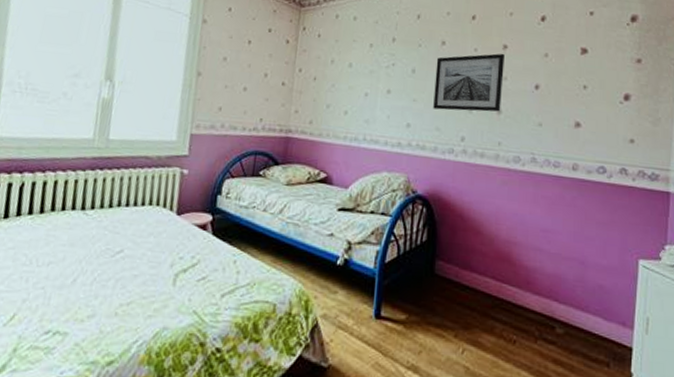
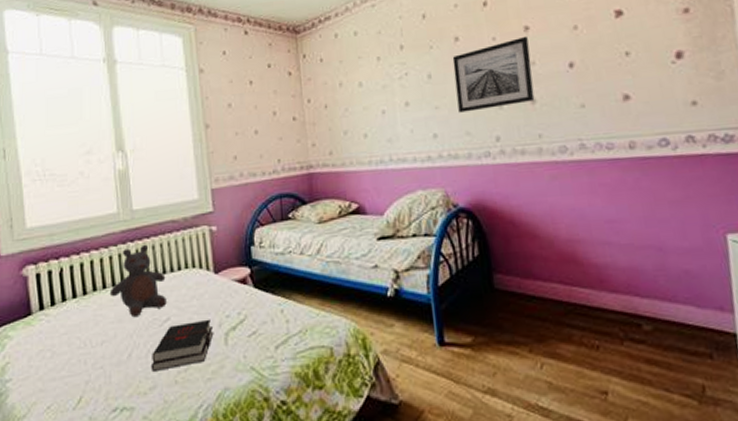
teddy bear: none [67,174,128,244] -> present [109,244,167,318]
hardback book: none [93,257,165,301] -> present [150,319,214,371]

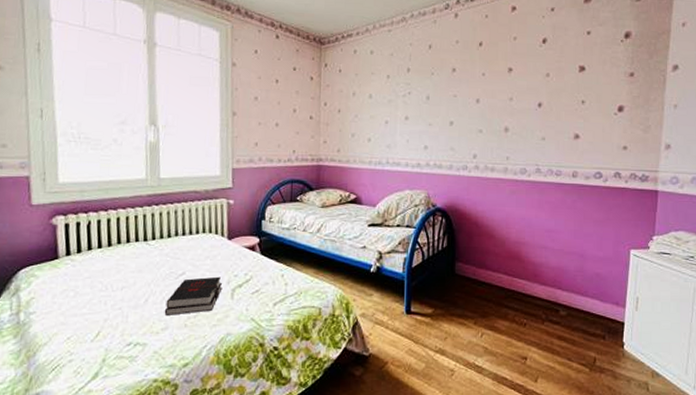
teddy bear: present [109,244,167,318] -> none [132,208,185,270]
wall art: present [452,36,535,113] -> none [447,76,510,132]

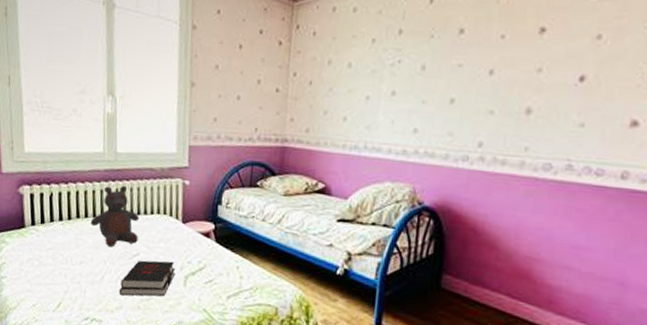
teddy bear: none [132,208,185,270] -> present [90,185,140,248]

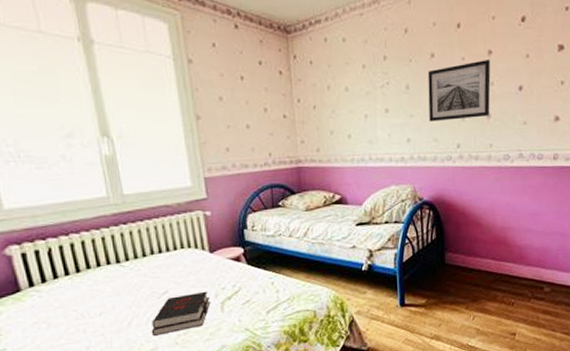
teddy bear: present [90,185,140,248] -> none [104,226,164,292]
wall art: none [446,38,541,112] -> present [427,59,491,122]

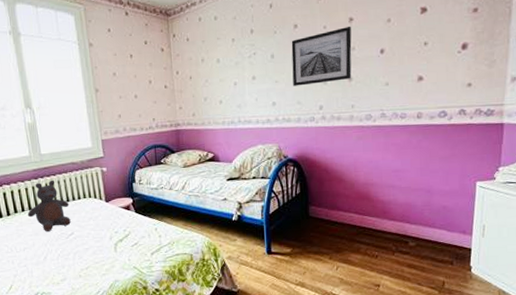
teddy bear: none [104,226,164,292] -> present [27,180,71,232]
hardback book: present [151,291,211,336] -> none [61,234,107,269]

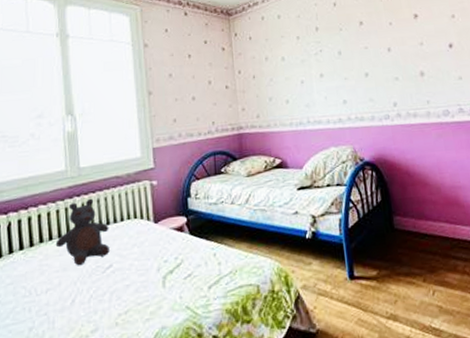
wall art: present [291,26,352,86] -> none [358,22,424,83]

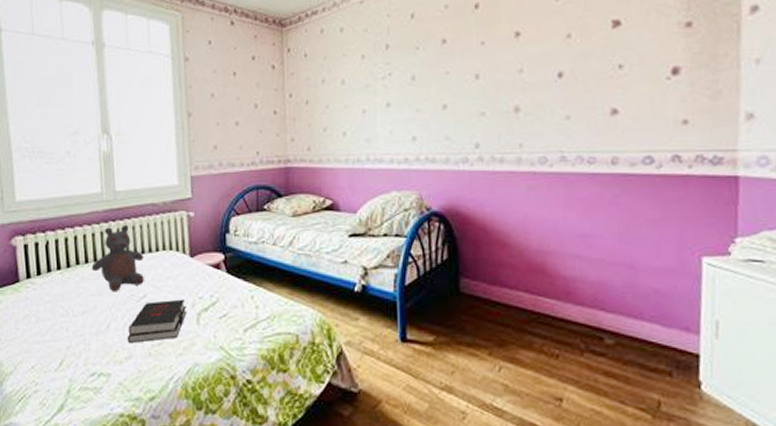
hardback book: none [93,264,153,315] -> present [127,299,187,343]

